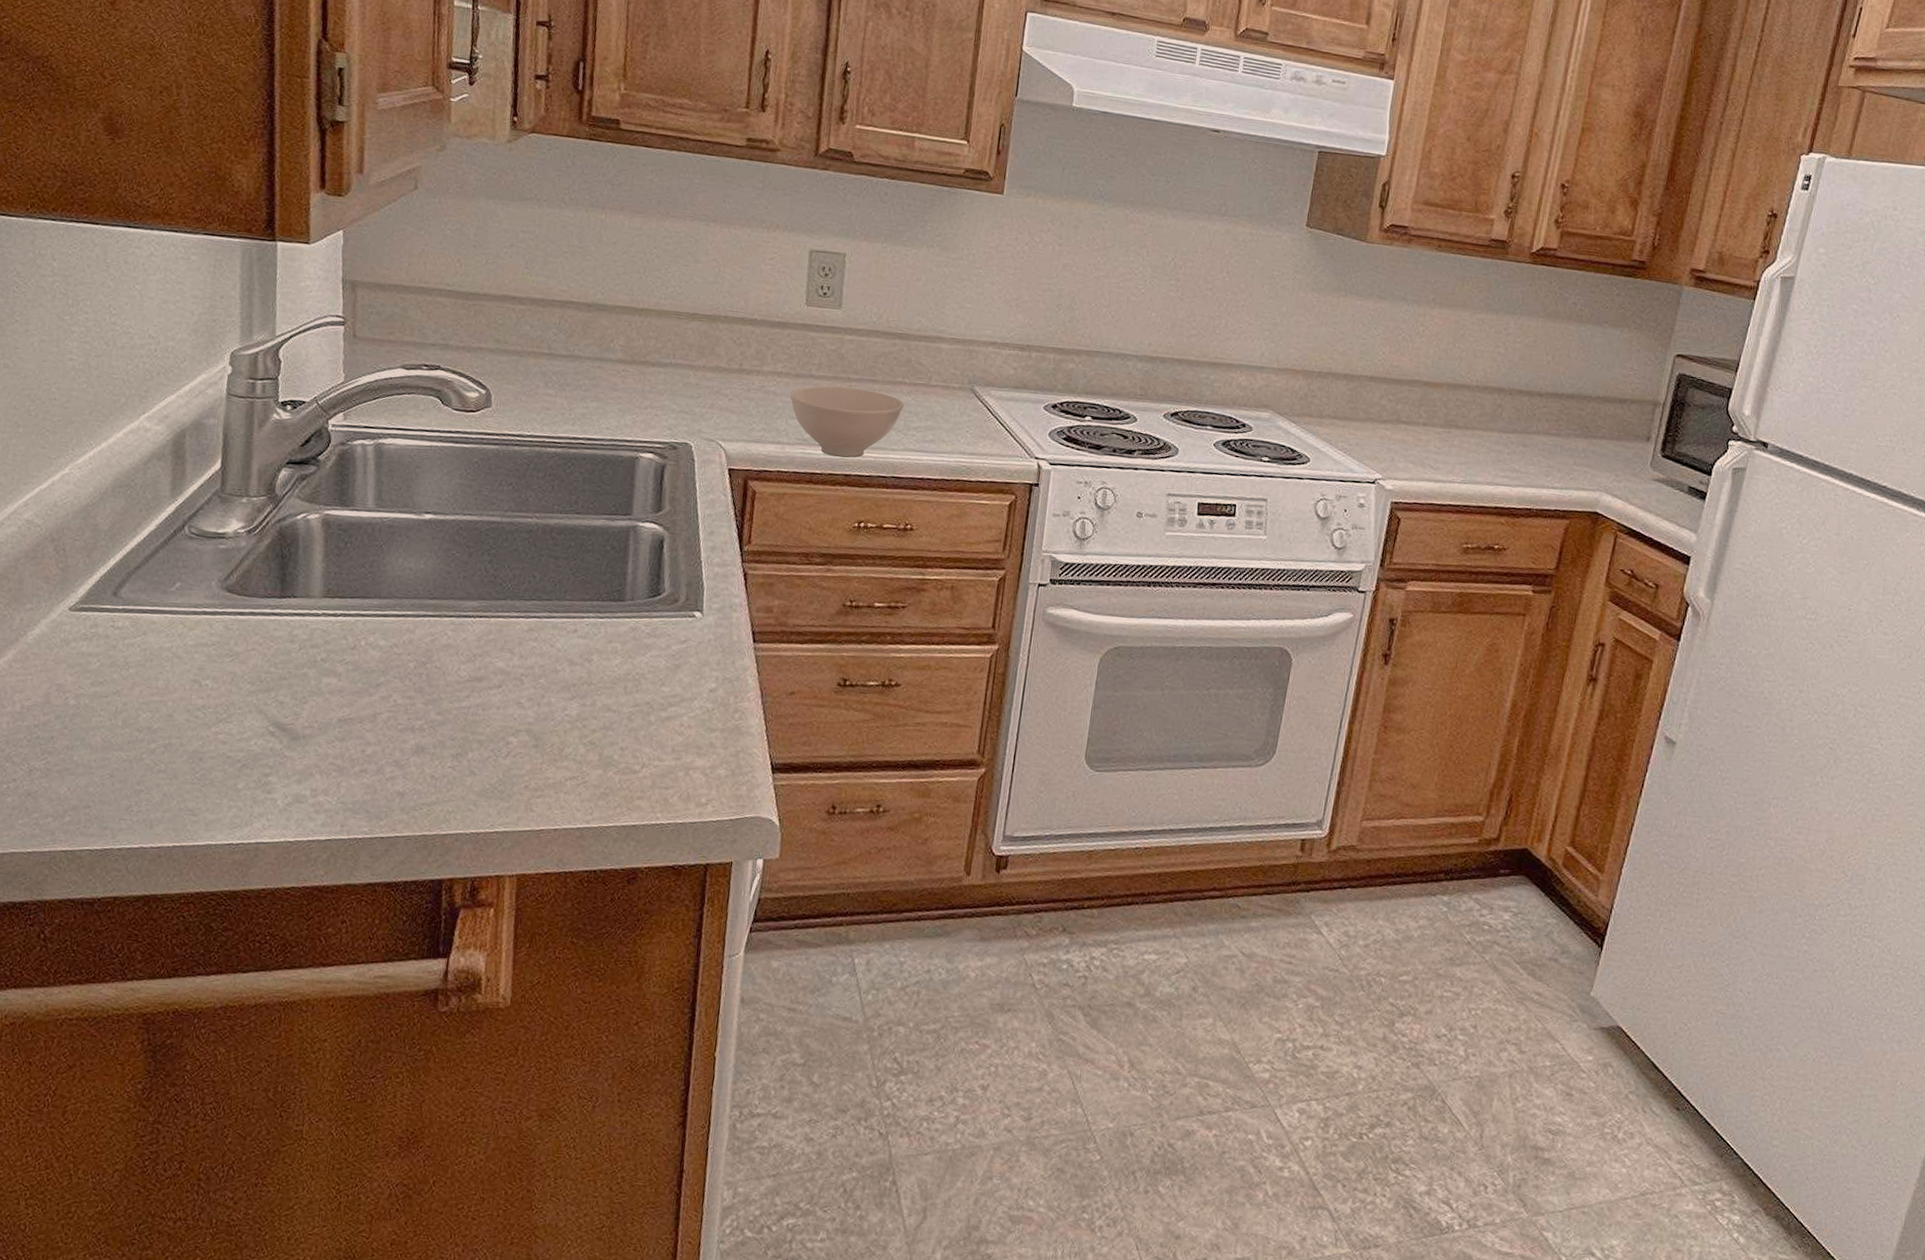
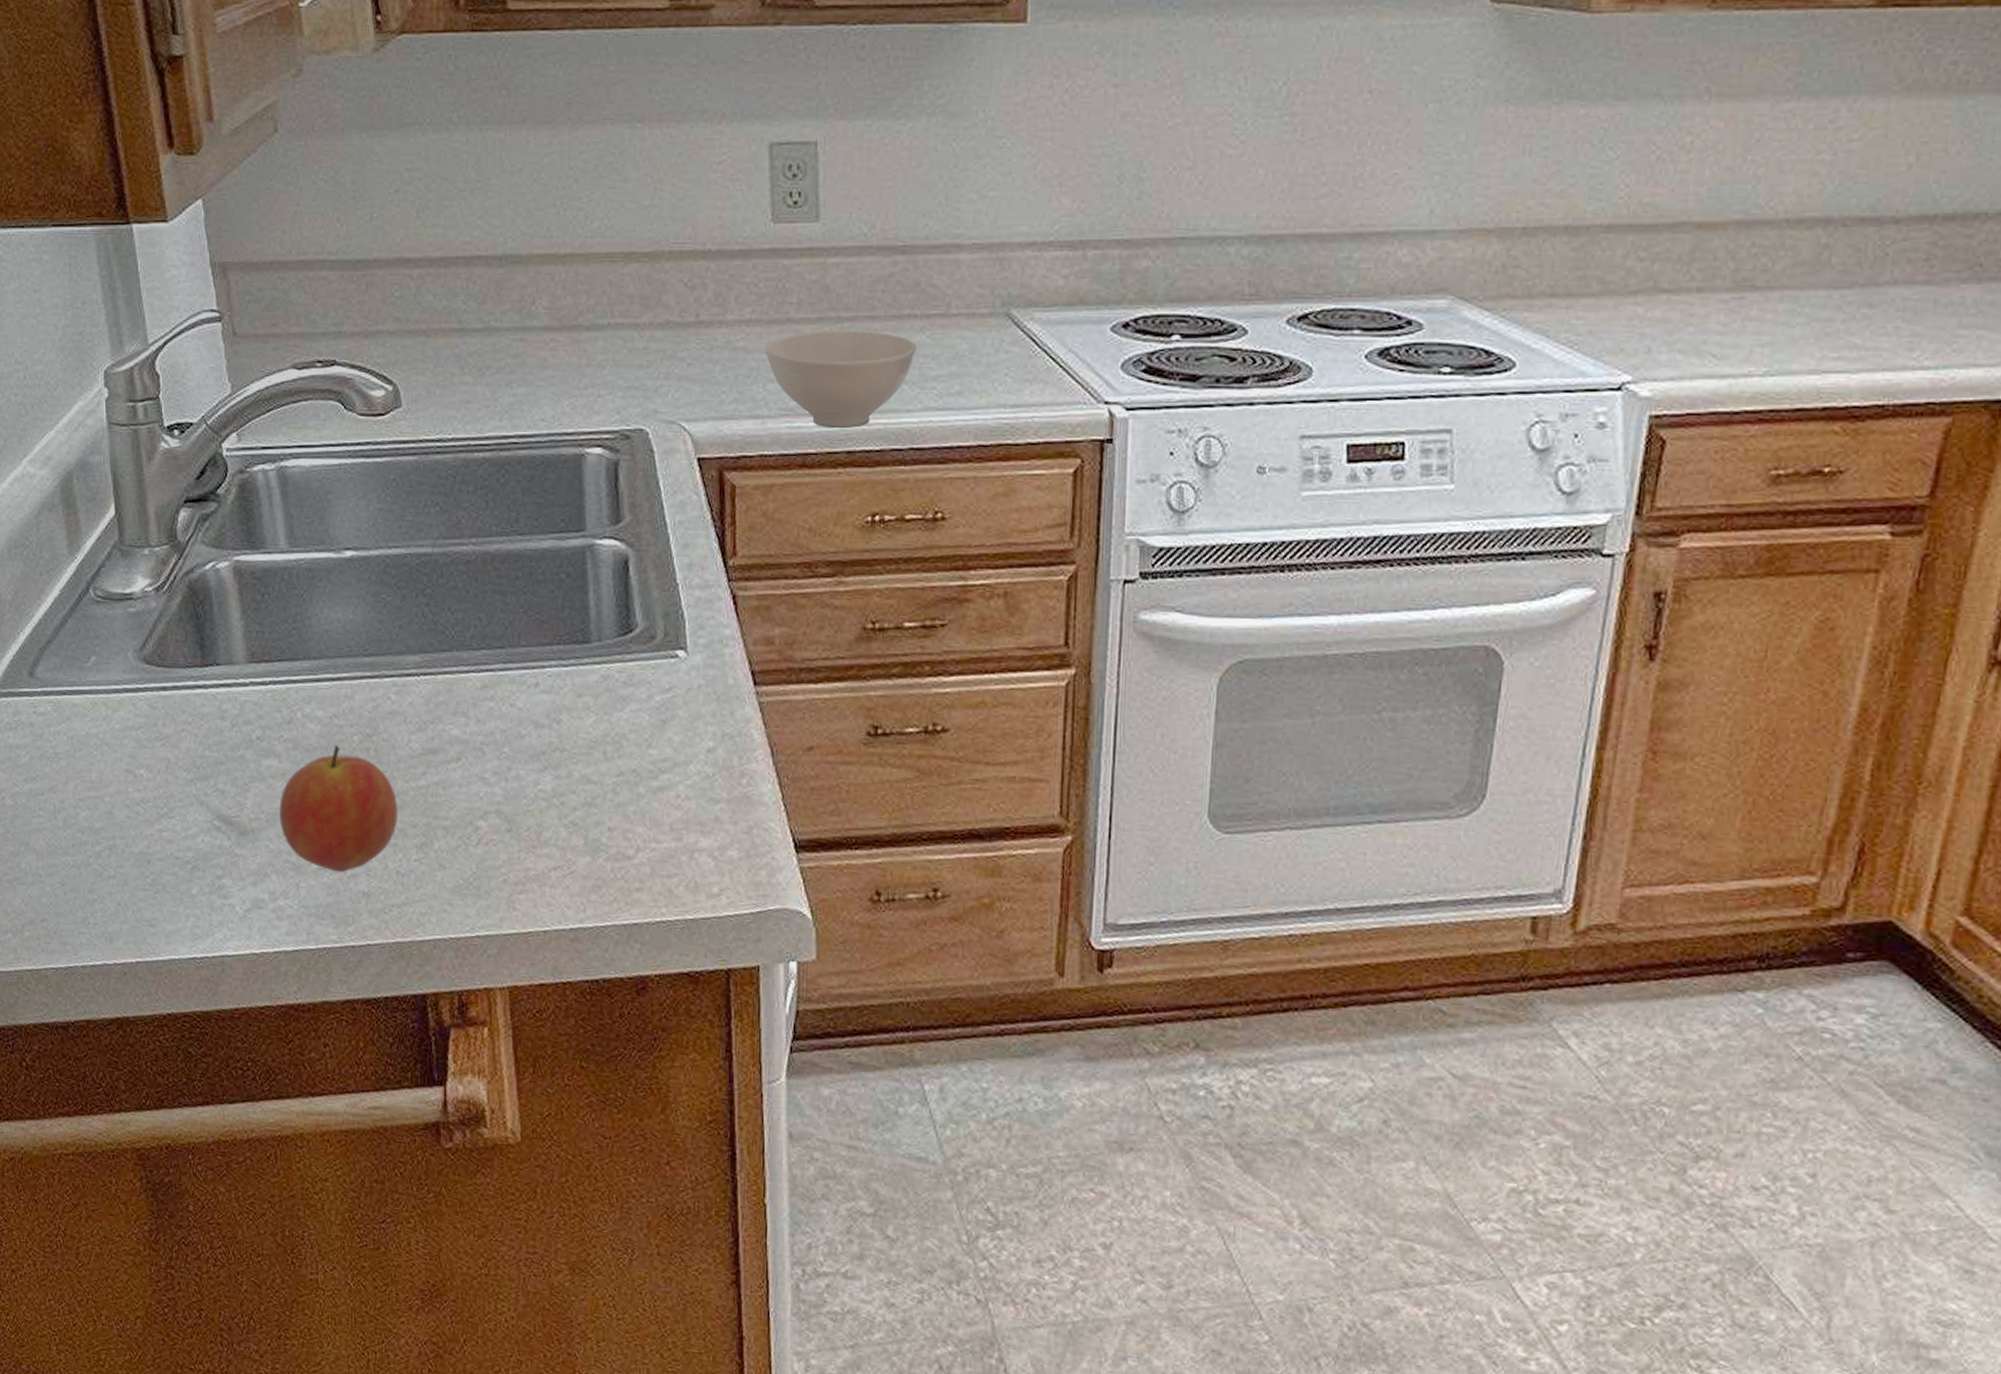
fruit: none [330,669,441,775] -> present [279,745,398,873]

